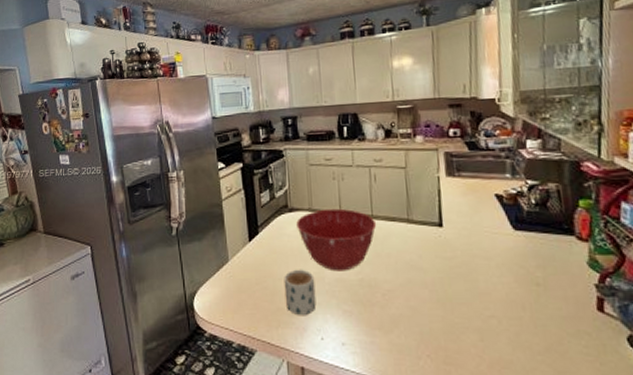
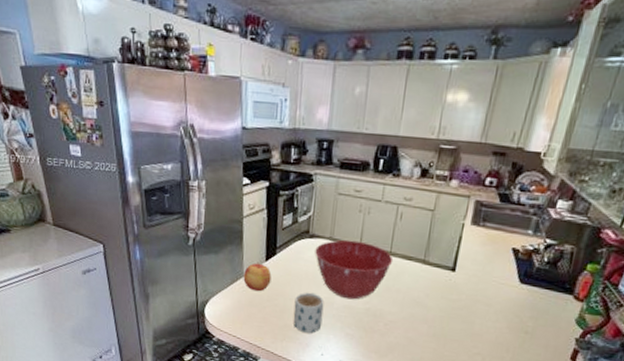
apple: none [229,245,257,276] -> present [243,263,272,292]

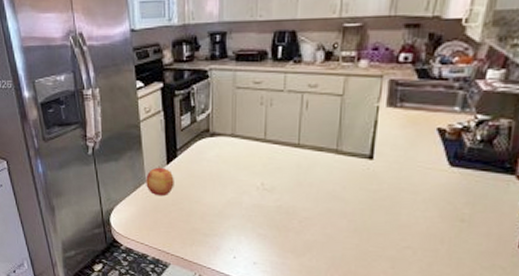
mug: present [293,292,324,333] -> none [200,193,232,236]
mixing bowl: present [315,239,393,300] -> none [217,135,303,198]

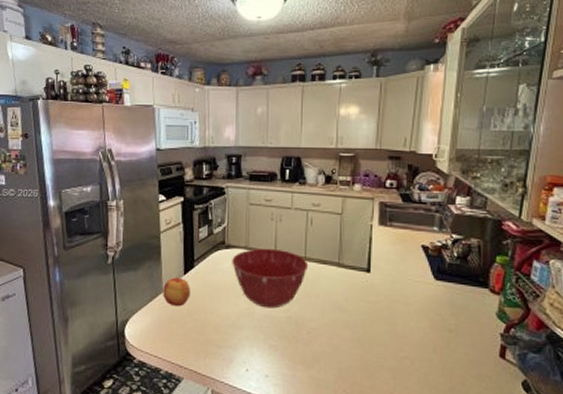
mixing bowl: none [217,135,303,198] -> present [232,248,309,309]

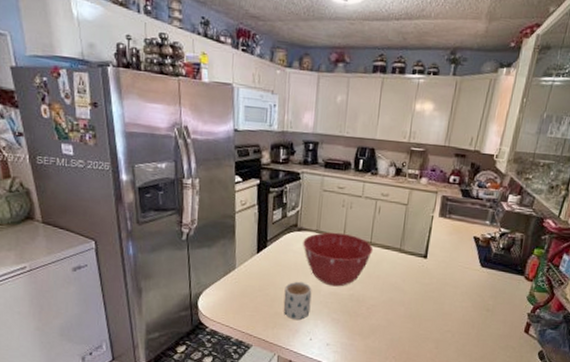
apple: present [163,277,191,307] -> none [236,255,263,283]
mug: none [215,304,245,347] -> present [283,281,312,320]

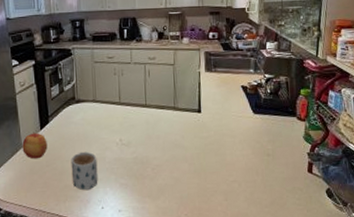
apple: none [236,255,263,283] -> present [22,133,48,159]
mixing bowl: present [303,232,373,287] -> none [82,99,150,152]

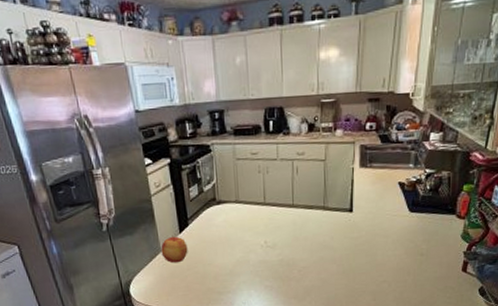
mug: present [71,151,98,190] -> none [213,254,242,293]

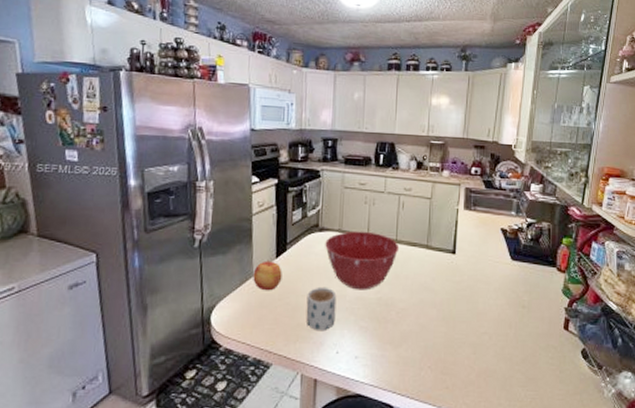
mug: none [213,254,242,293] -> present [306,287,337,330]
mixing bowl: none [224,199,297,255] -> present [325,231,400,290]

